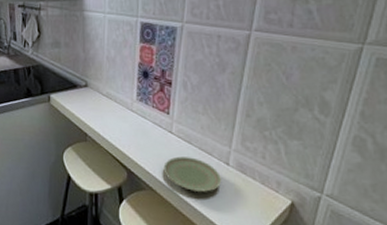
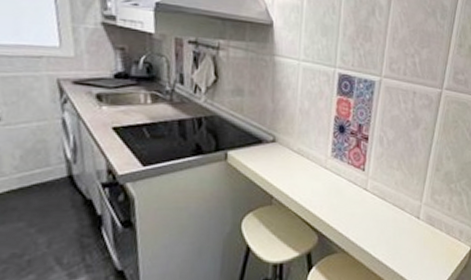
plate: present [163,156,222,192] -> none [357,214,413,248]

